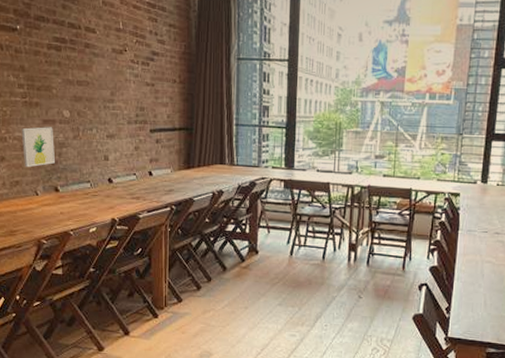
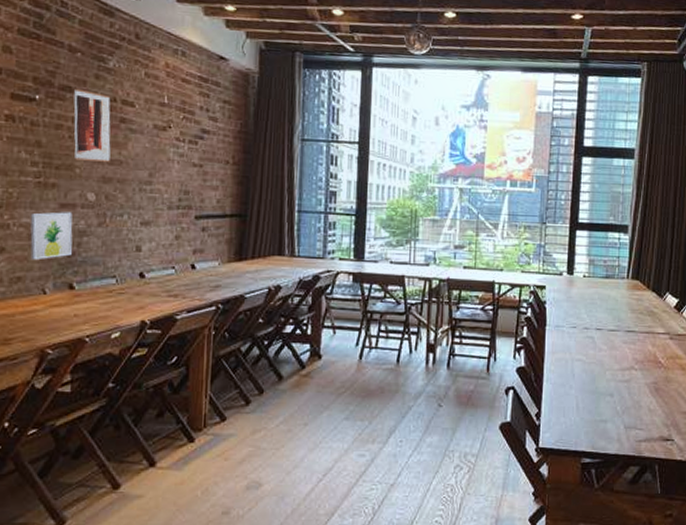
wall art: none [47,18,79,83] -> present [73,88,111,162]

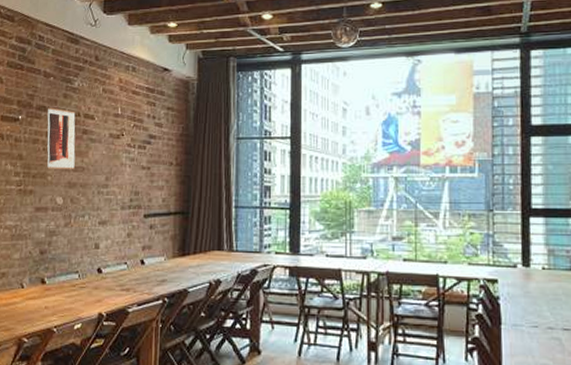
wall art: present [30,212,73,261] -> none [12,215,45,258]

